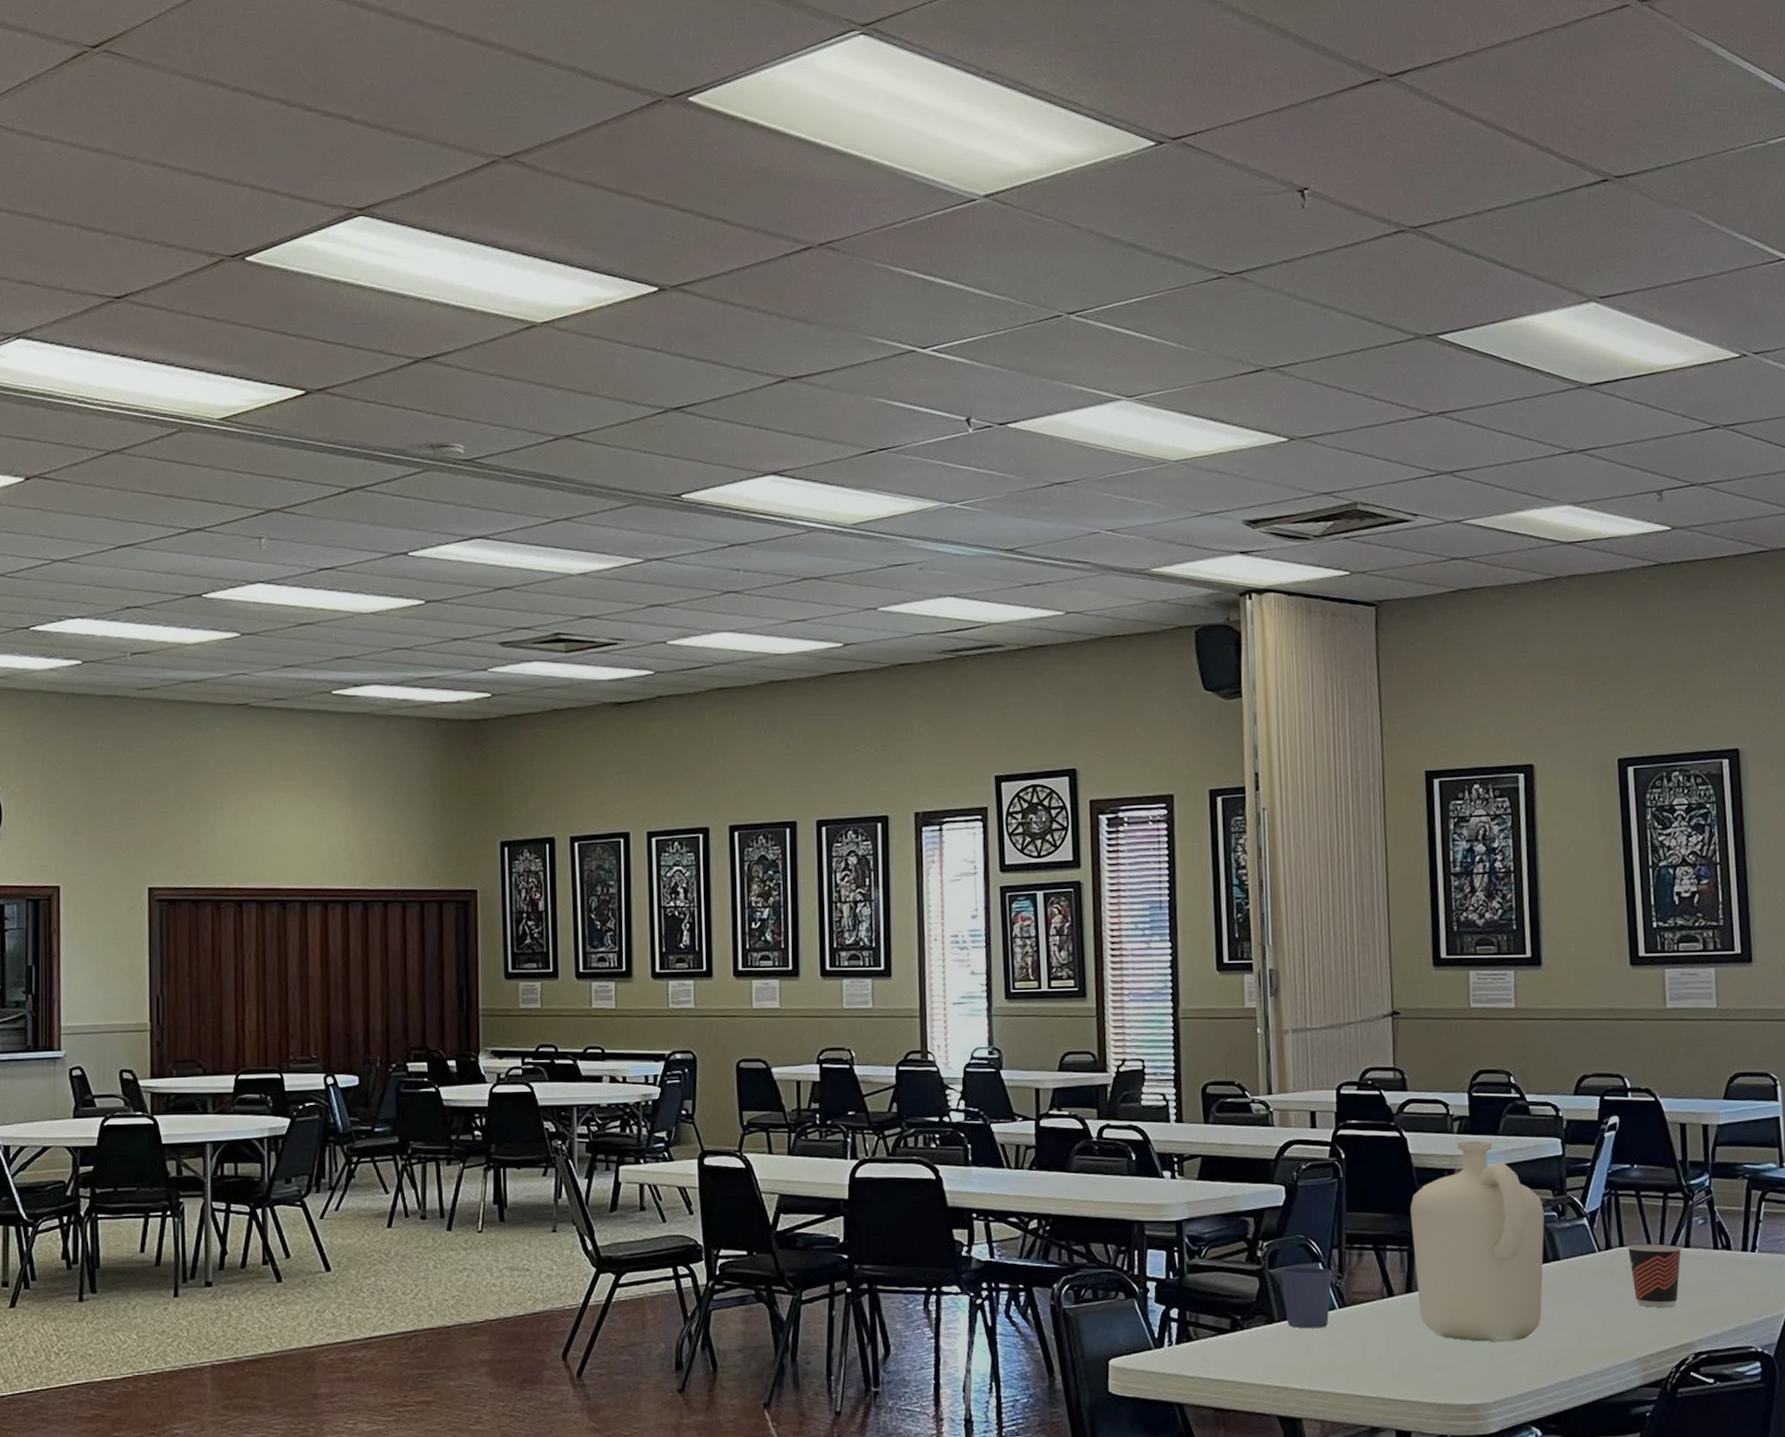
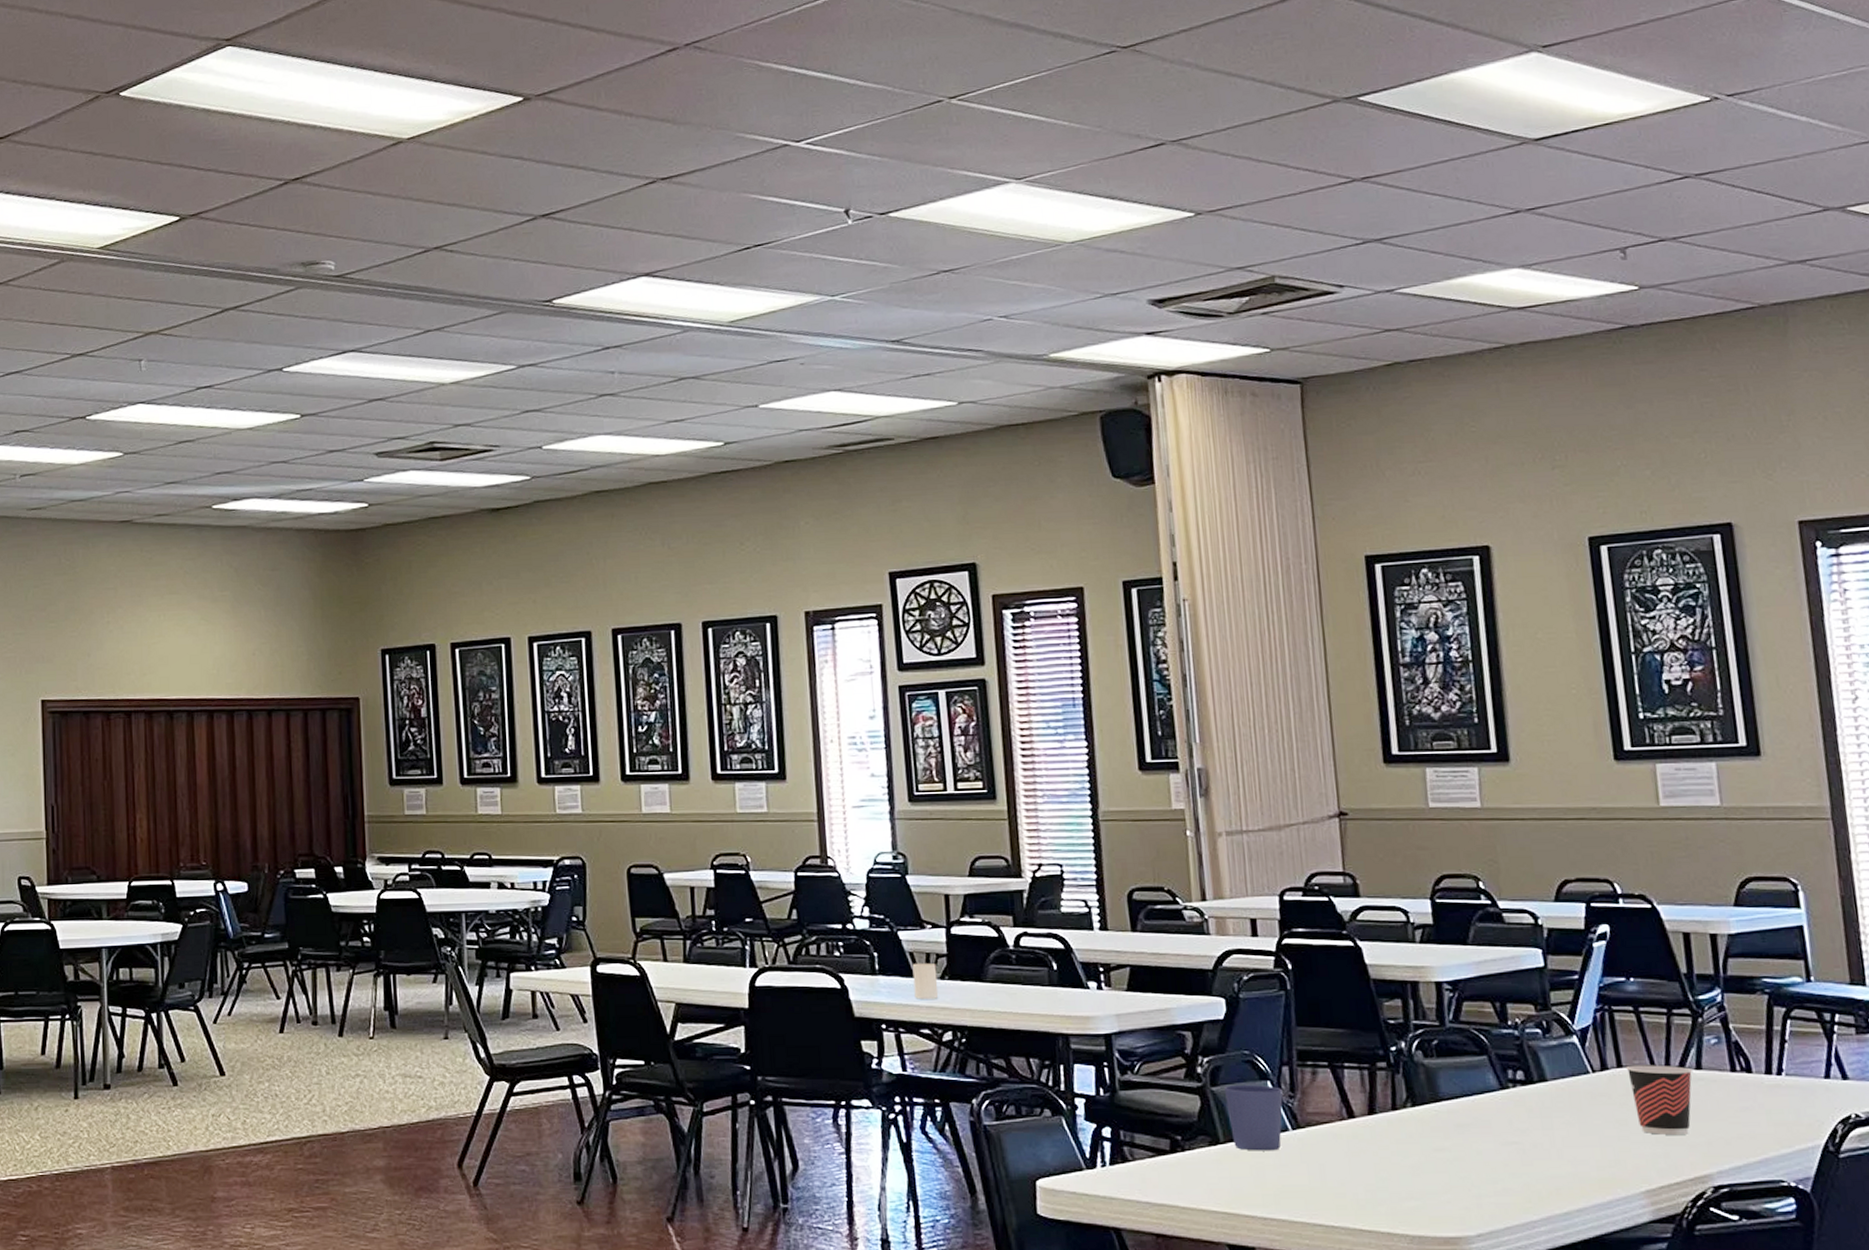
cup: none [1003,1154,1027,1190] -> present [912,962,939,1001]
water jug: present [1410,1140,1545,1342] -> none [1369,951,1529,1169]

